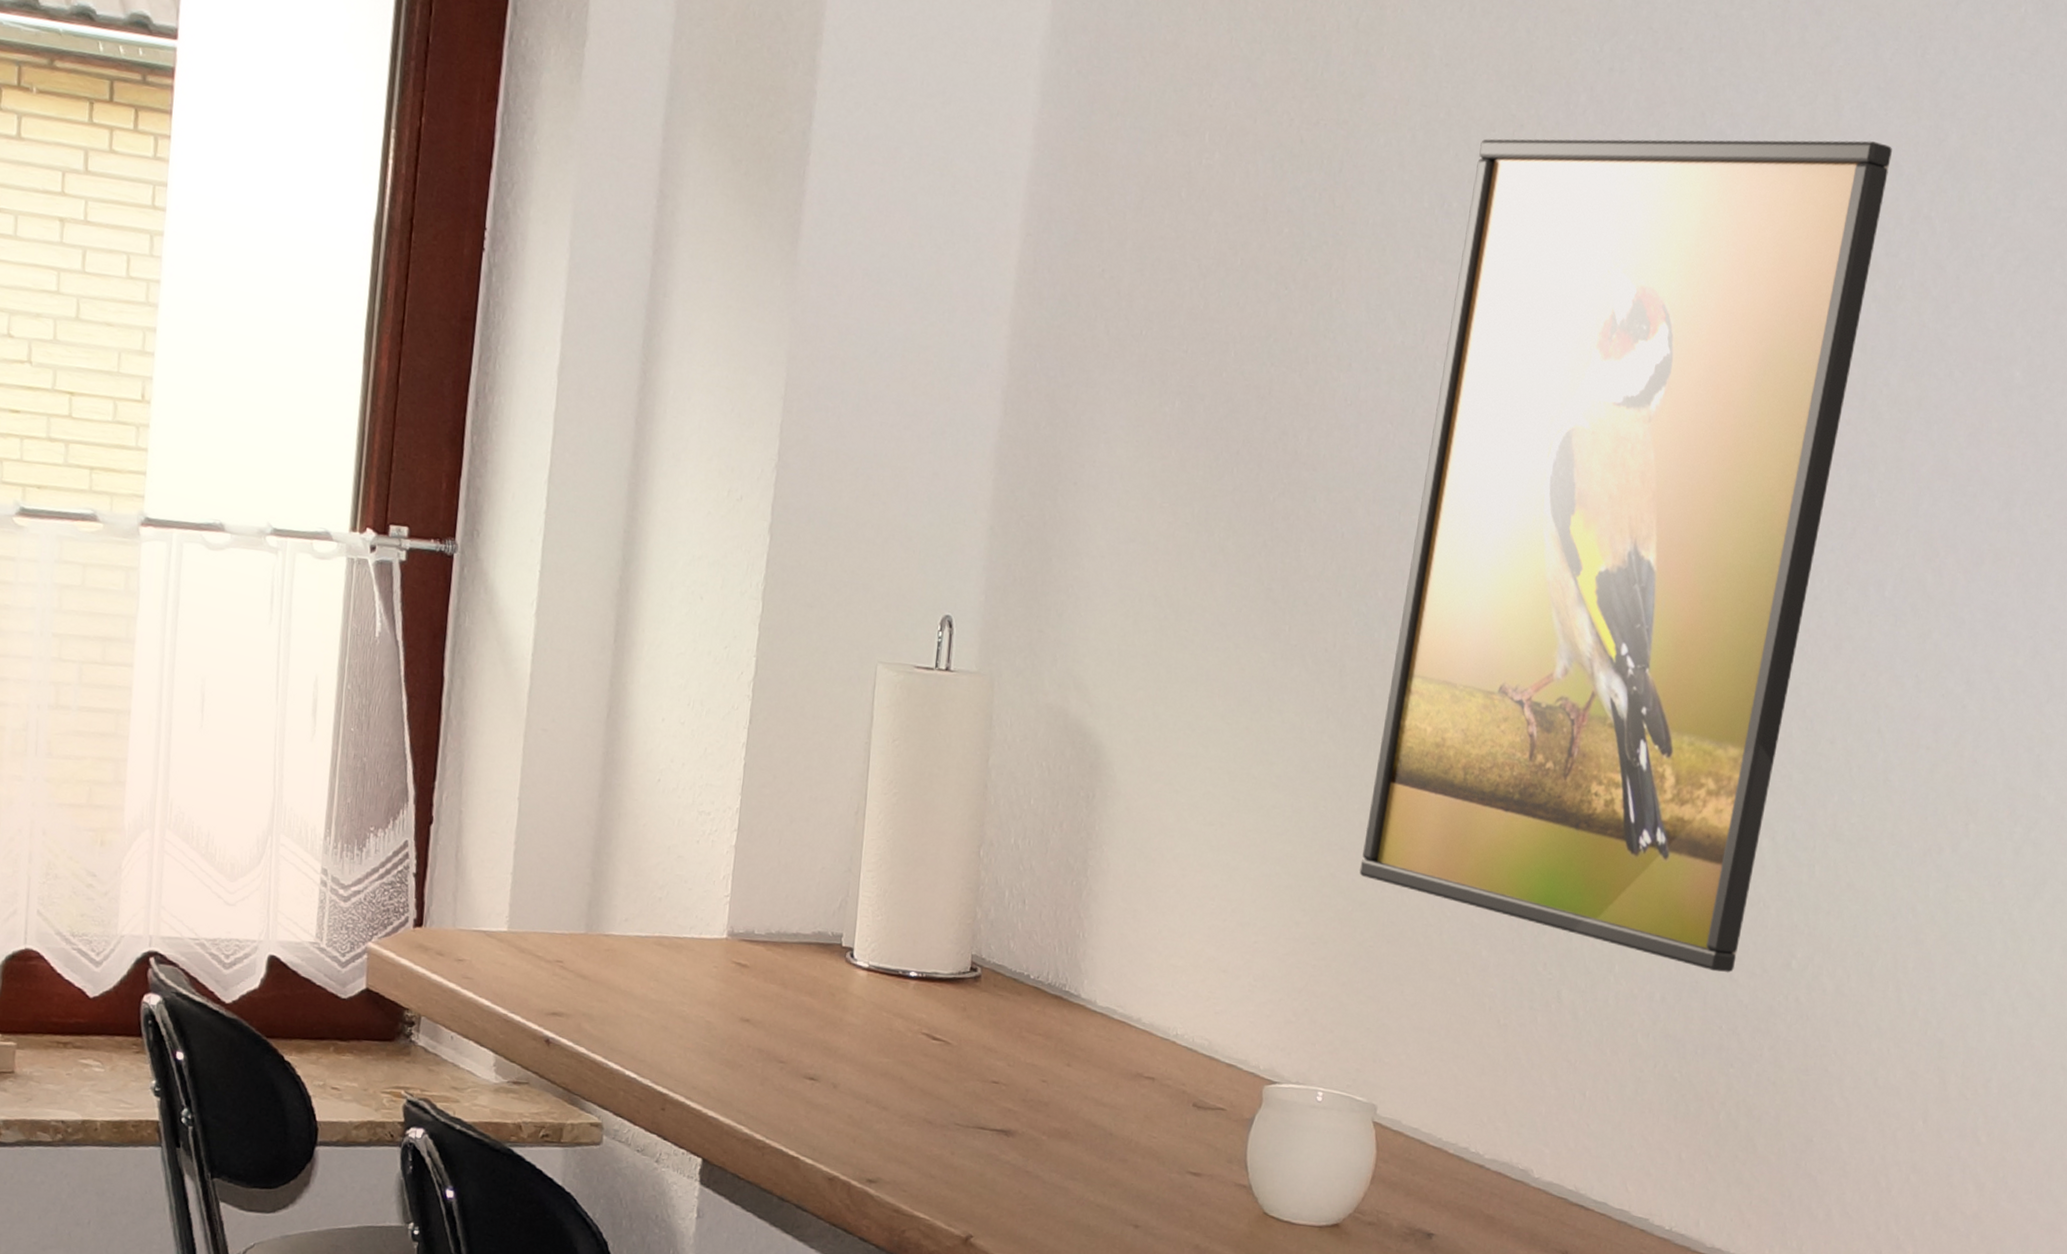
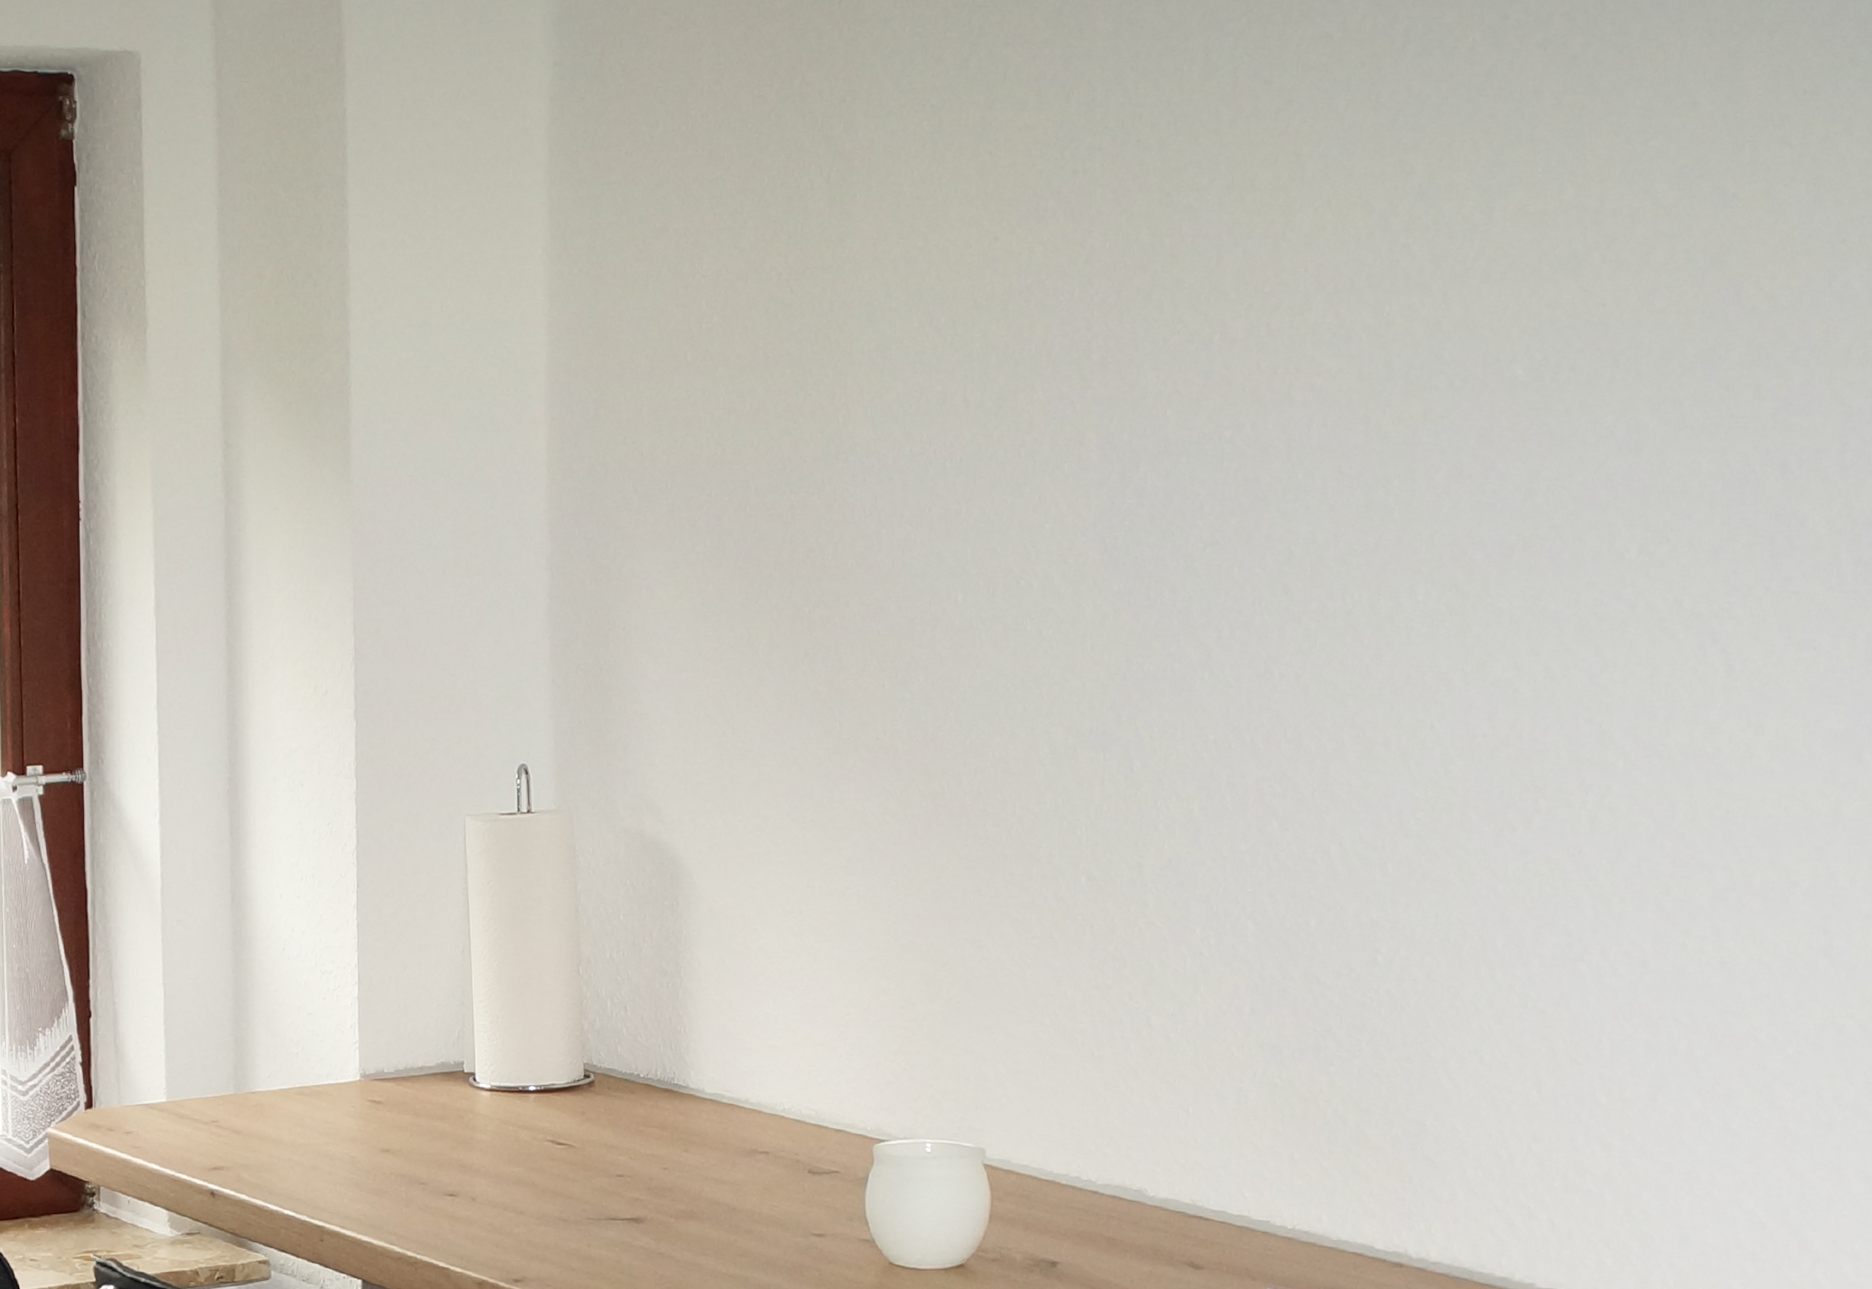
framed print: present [1359,139,1892,973] -> none [938,187,1360,978]

